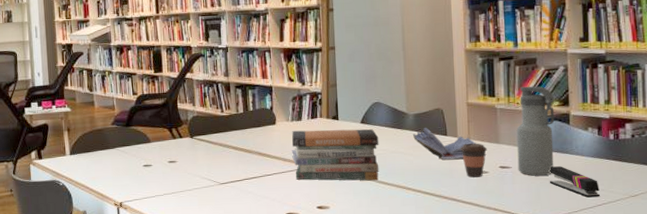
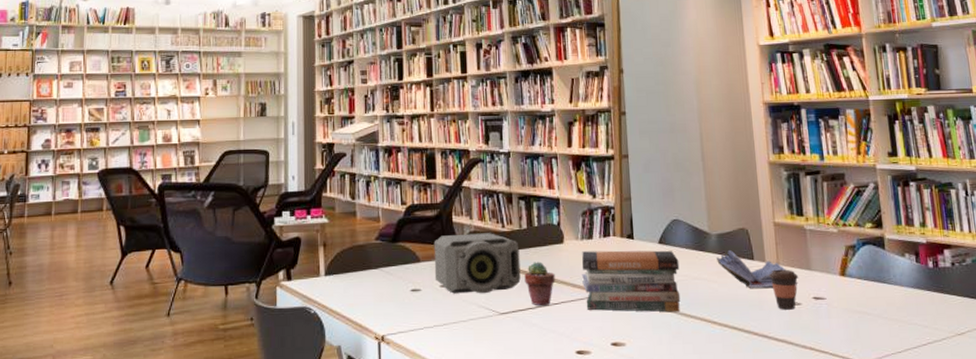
speaker: none [162,117,238,168] -> present [434,233,521,294]
potted succulent: none [241,140,268,177] -> present [524,262,555,306]
water bottle: present [516,86,555,176] -> none [828,204,872,309]
stapler: present [549,166,600,198] -> none [867,298,924,336]

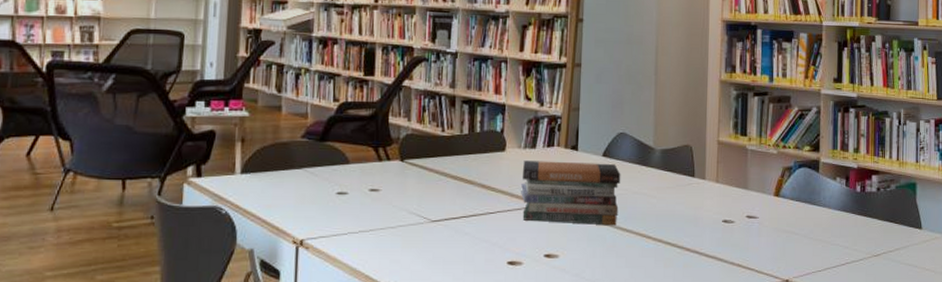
speaker: present [434,233,521,294] -> none [364,136,458,200]
potted succulent: present [524,262,555,306] -> none [461,169,493,215]
book: present [715,249,798,289] -> none [657,165,734,206]
coffee cup: present [768,269,799,310] -> none [706,187,736,227]

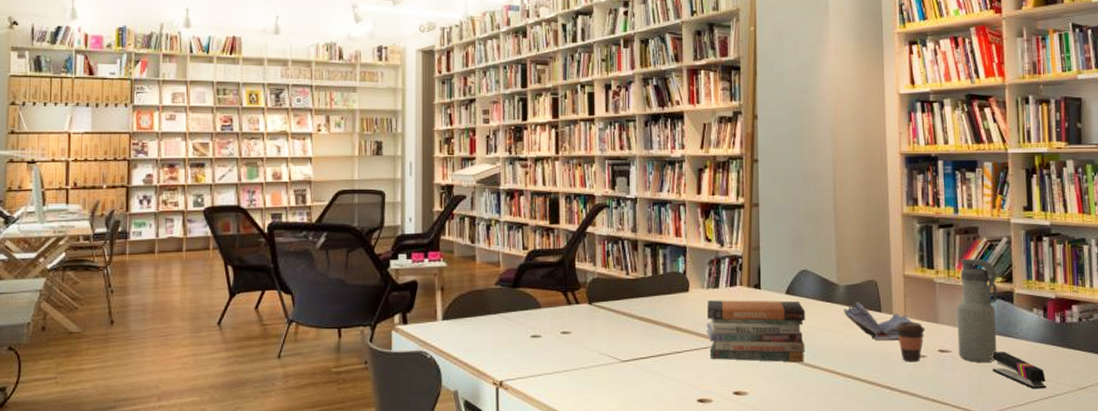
book: none [657,165,734,206] -> present [843,301,925,341]
coffee cup: none [706,187,736,227] -> present [895,321,926,362]
water bottle: none [765,126,805,229] -> present [957,258,998,362]
stapler: none [795,219,844,256] -> present [992,352,1046,389]

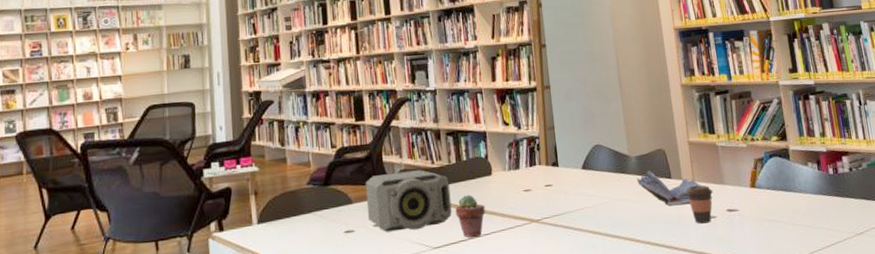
speaker: none [555,280,644,341] -> present [365,170,452,232]
potted succulent: none [648,310,679,355] -> present [455,194,486,238]
book stack: present [706,300,806,363] -> none [510,175,605,238]
water bottle: present [957,258,998,362] -> none [738,121,780,218]
stapler: present [992,352,1046,389] -> none [776,205,828,239]

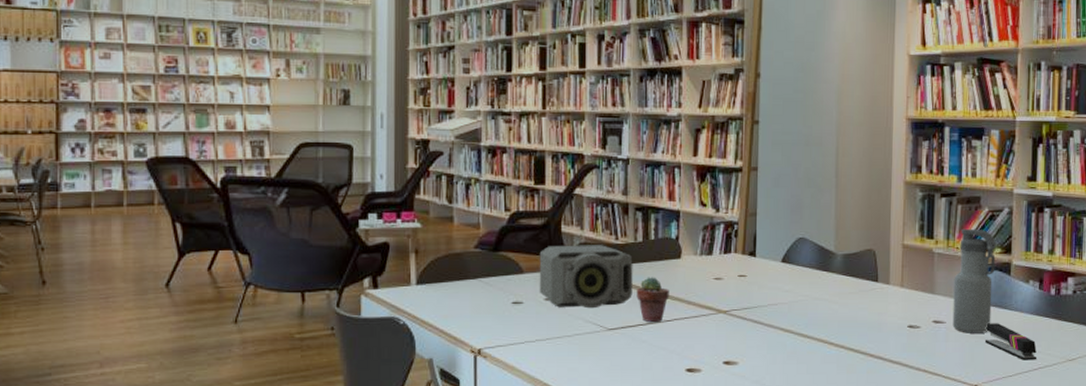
book: present [636,170,713,206] -> none [839,270,920,311]
coffee cup: present [685,185,713,224] -> none [891,292,921,333]
water bottle: none [738,121,780,218] -> present [952,228,996,333]
stapler: none [776,205,828,239] -> present [984,323,1037,360]

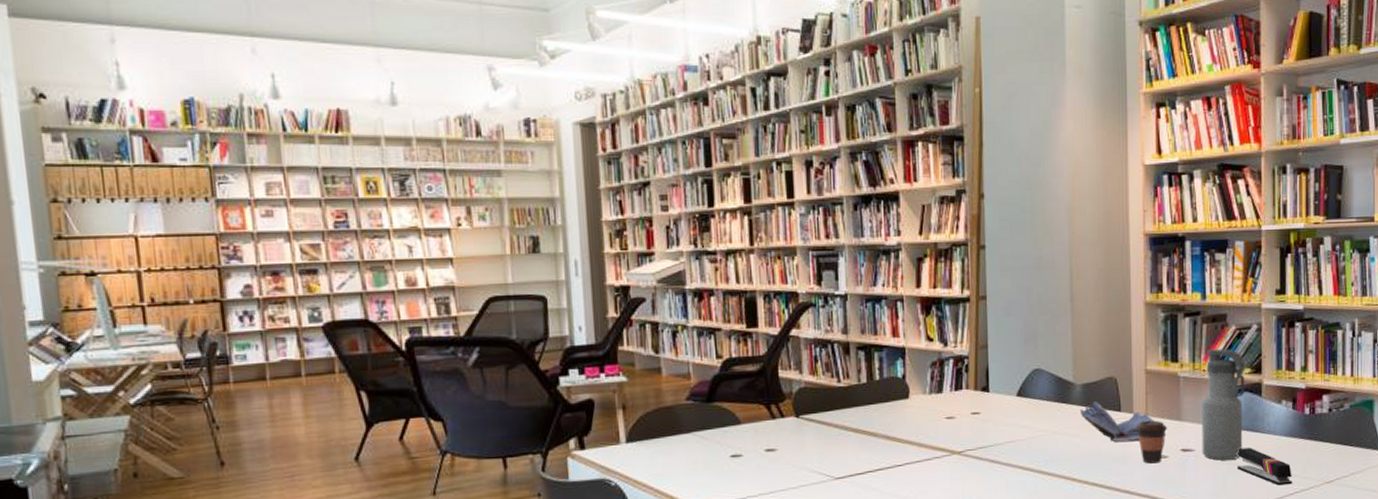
speaker: present [539,245,633,309] -> none [756,389,859,458]
potted succulent: present [636,277,669,323] -> none [863,420,899,469]
book: none [839,270,920,311] -> present [1079,400,1167,442]
coffee cup: none [891,292,921,333] -> present [1135,420,1168,464]

